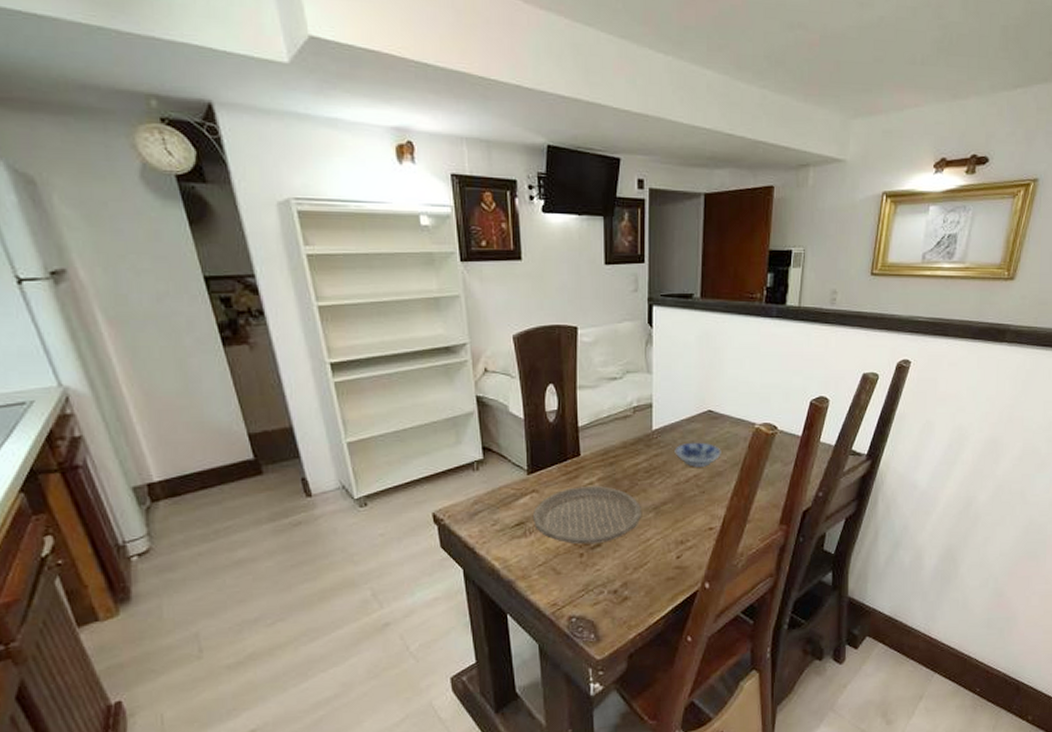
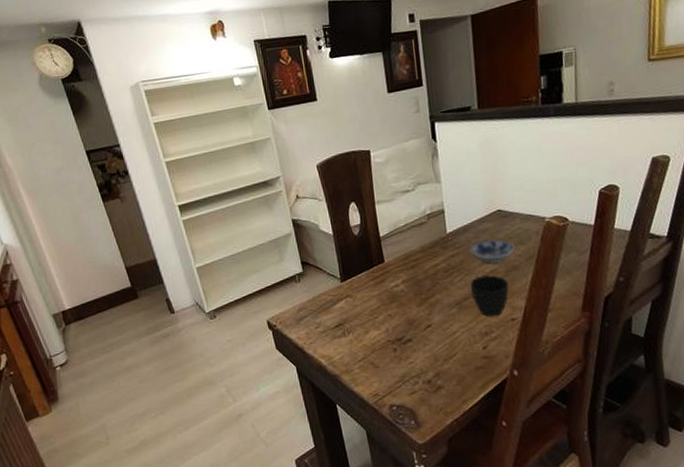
plate: present [532,486,641,545] -> none [348,287,445,341]
cup: none [670,480,710,525] -> present [470,275,509,317]

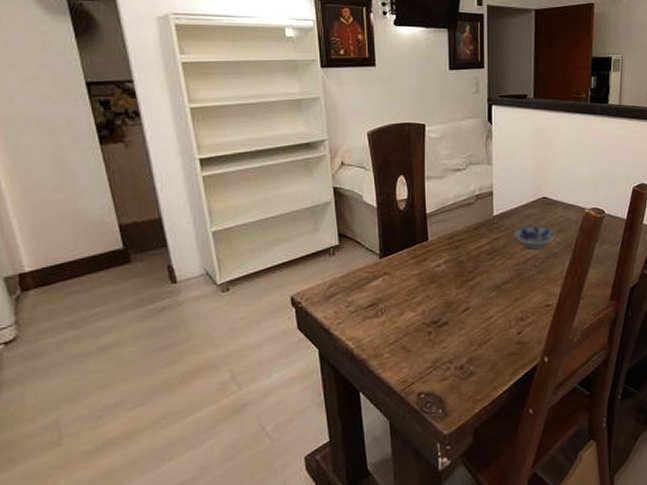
cup: present [470,275,509,317] -> none [510,260,547,303]

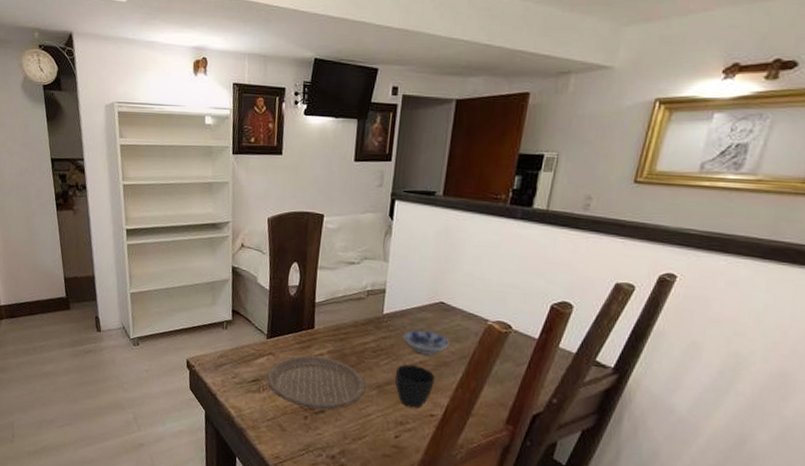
plate: none [384,268,484,323] -> present [267,355,365,410]
cup: none [510,260,547,303] -> present [395,364,435,409]

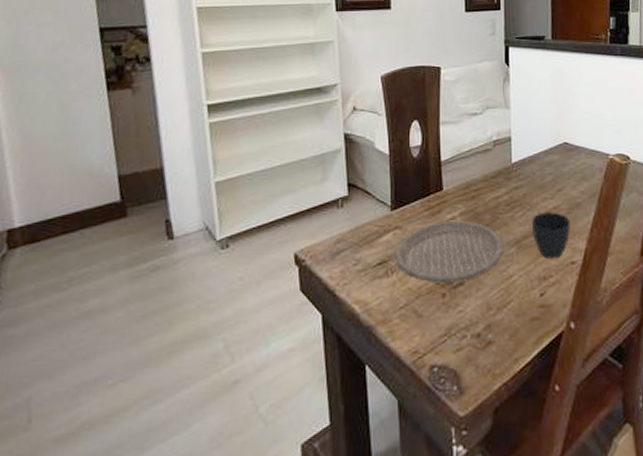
bowl: present [403,330,450,355] -> none [534,174,579,199]

